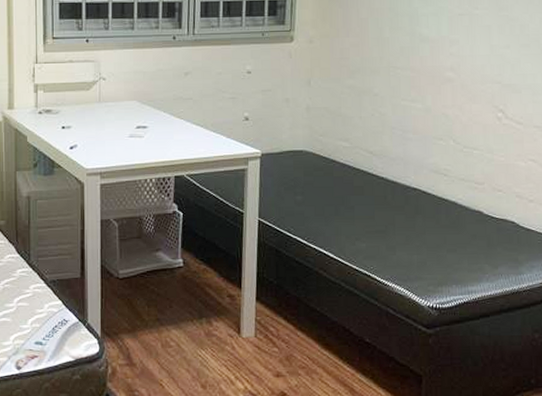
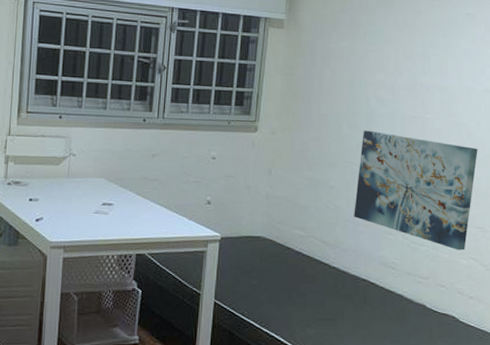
wall art: none [400,31,533,152] -> present [354,130,478,251]

